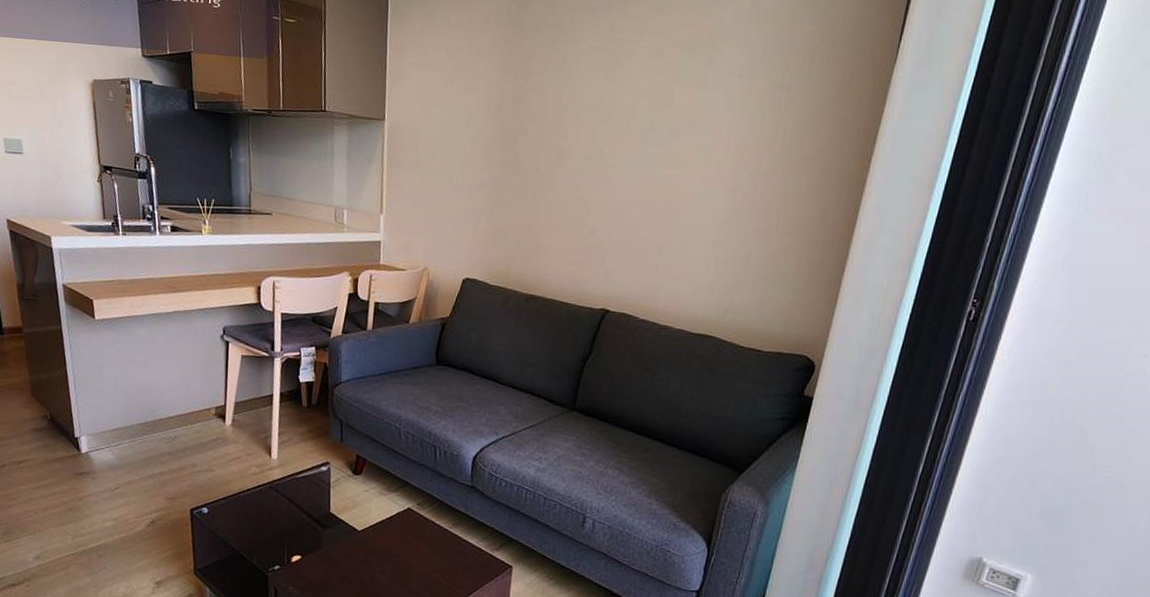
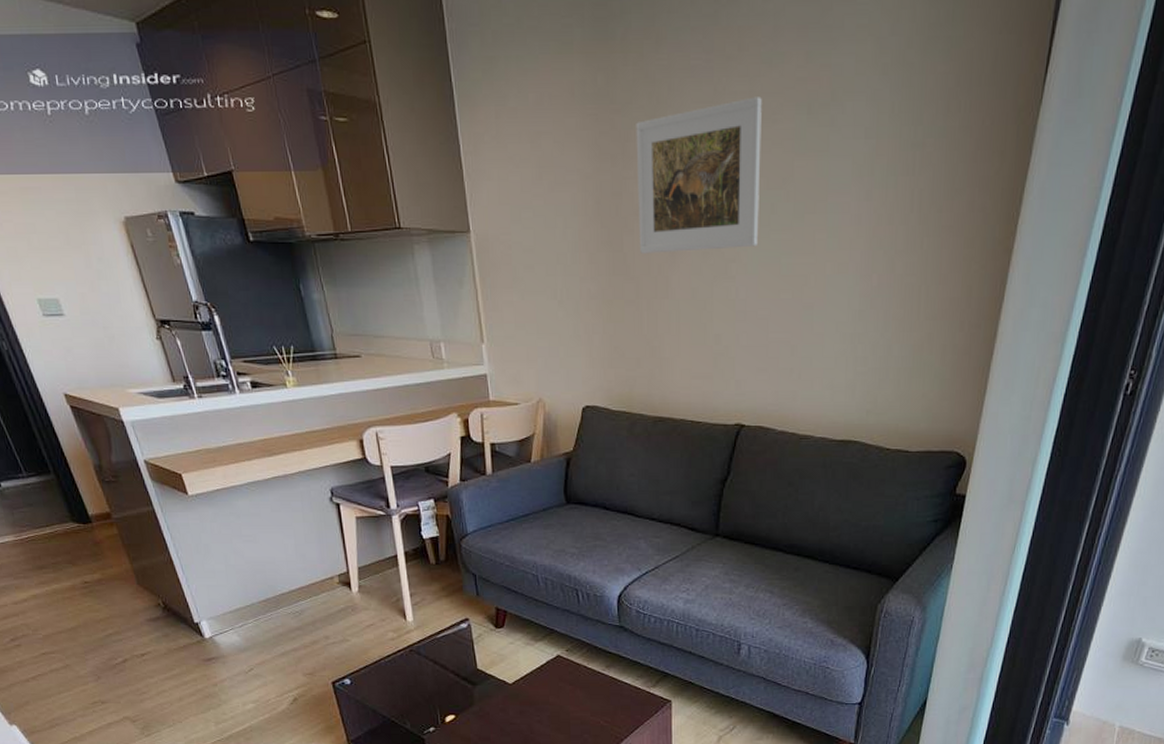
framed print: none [531,35,651,157] -> present [636,96,762,254]

